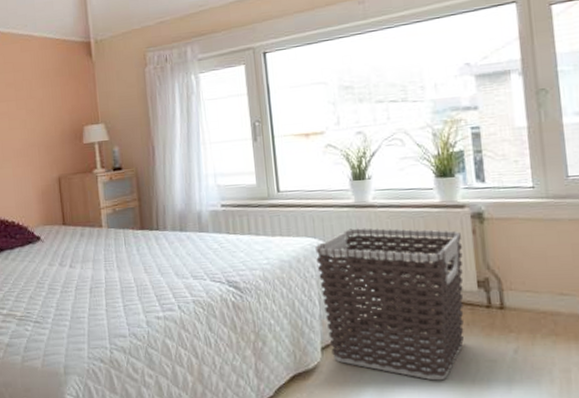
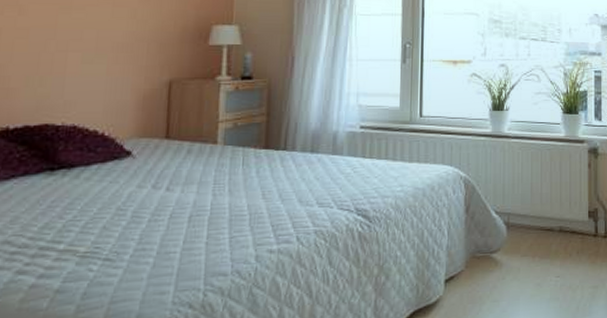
clothes hamper: present [315,228,464,381] -> none [450,157,579,309]

